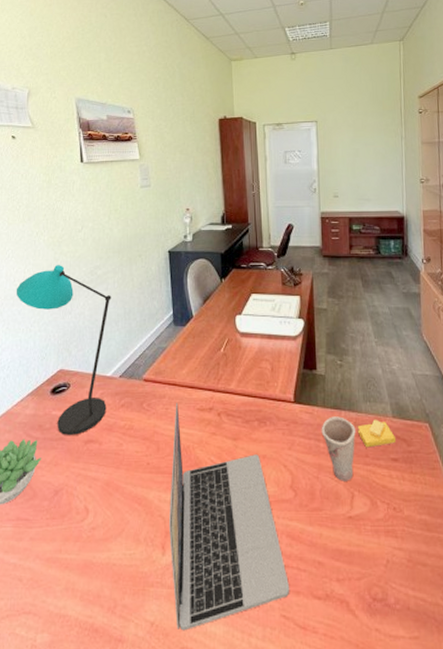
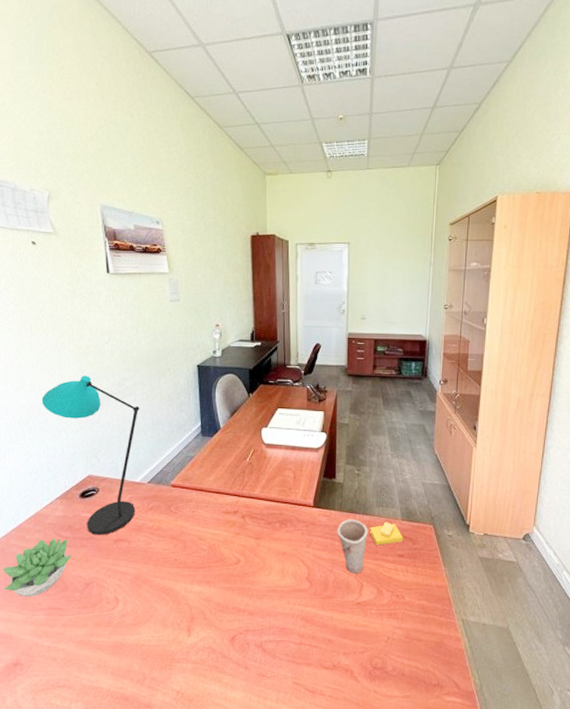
laptop: present [169,403,290,631] -> none [195,507,302,697]

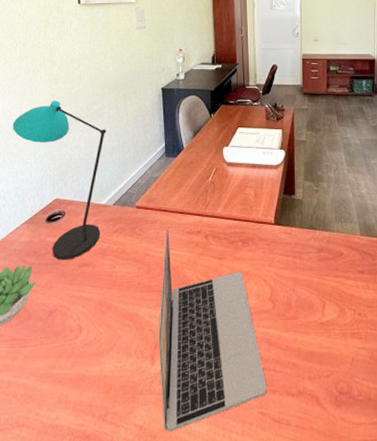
laptop: none [195,507,302,697] -> present [158,227,267,432]
cup: present [337,519,368,574] -> none [298,235,328,292]
sticky notes: present [369,521,404,546] -> none [329,237,363,262]

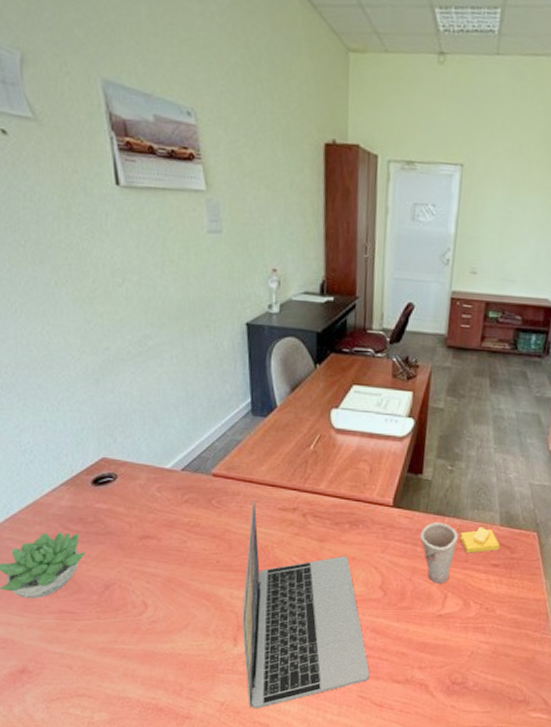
desk lamp: present [12,101,107,261] -> none [31,329,169,531]
cup: none [298,235,328,292] -> present [419,522,458,584]
sticky notes: none [329,237,363,262] -> present [459,526,501,554]

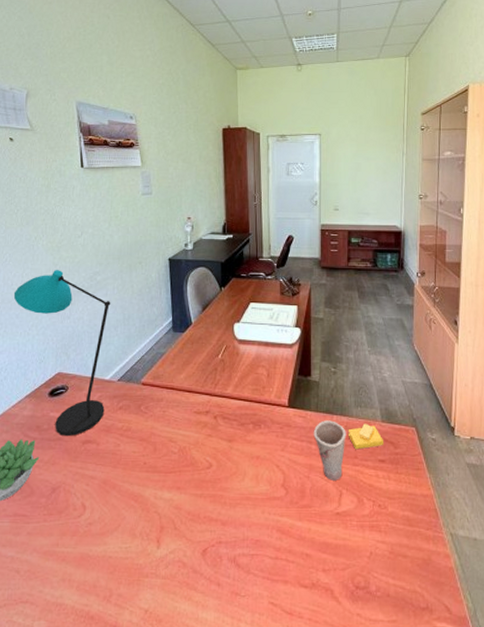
desk lamp: none [31,329,169,531] -> present [13,270,111,437]
laptop: present [242,501,370,709] -> none [164,406,279,617]

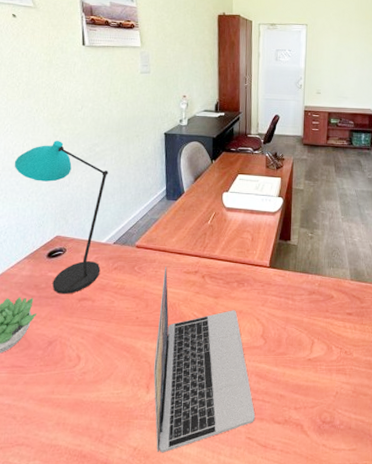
laptop: none [164,406,279,617] -> present [153,267,256,453]
cup: present [313,420,346,480] -> none [290,279,320,331]
sticky notes: present [348,423,384,450] -> none [321,281,352,305]

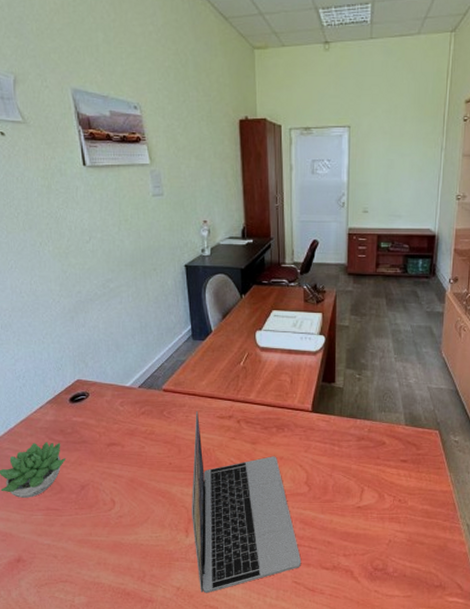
desk lamp: present [14,141,109,295] -> none [23,277,127,440]

